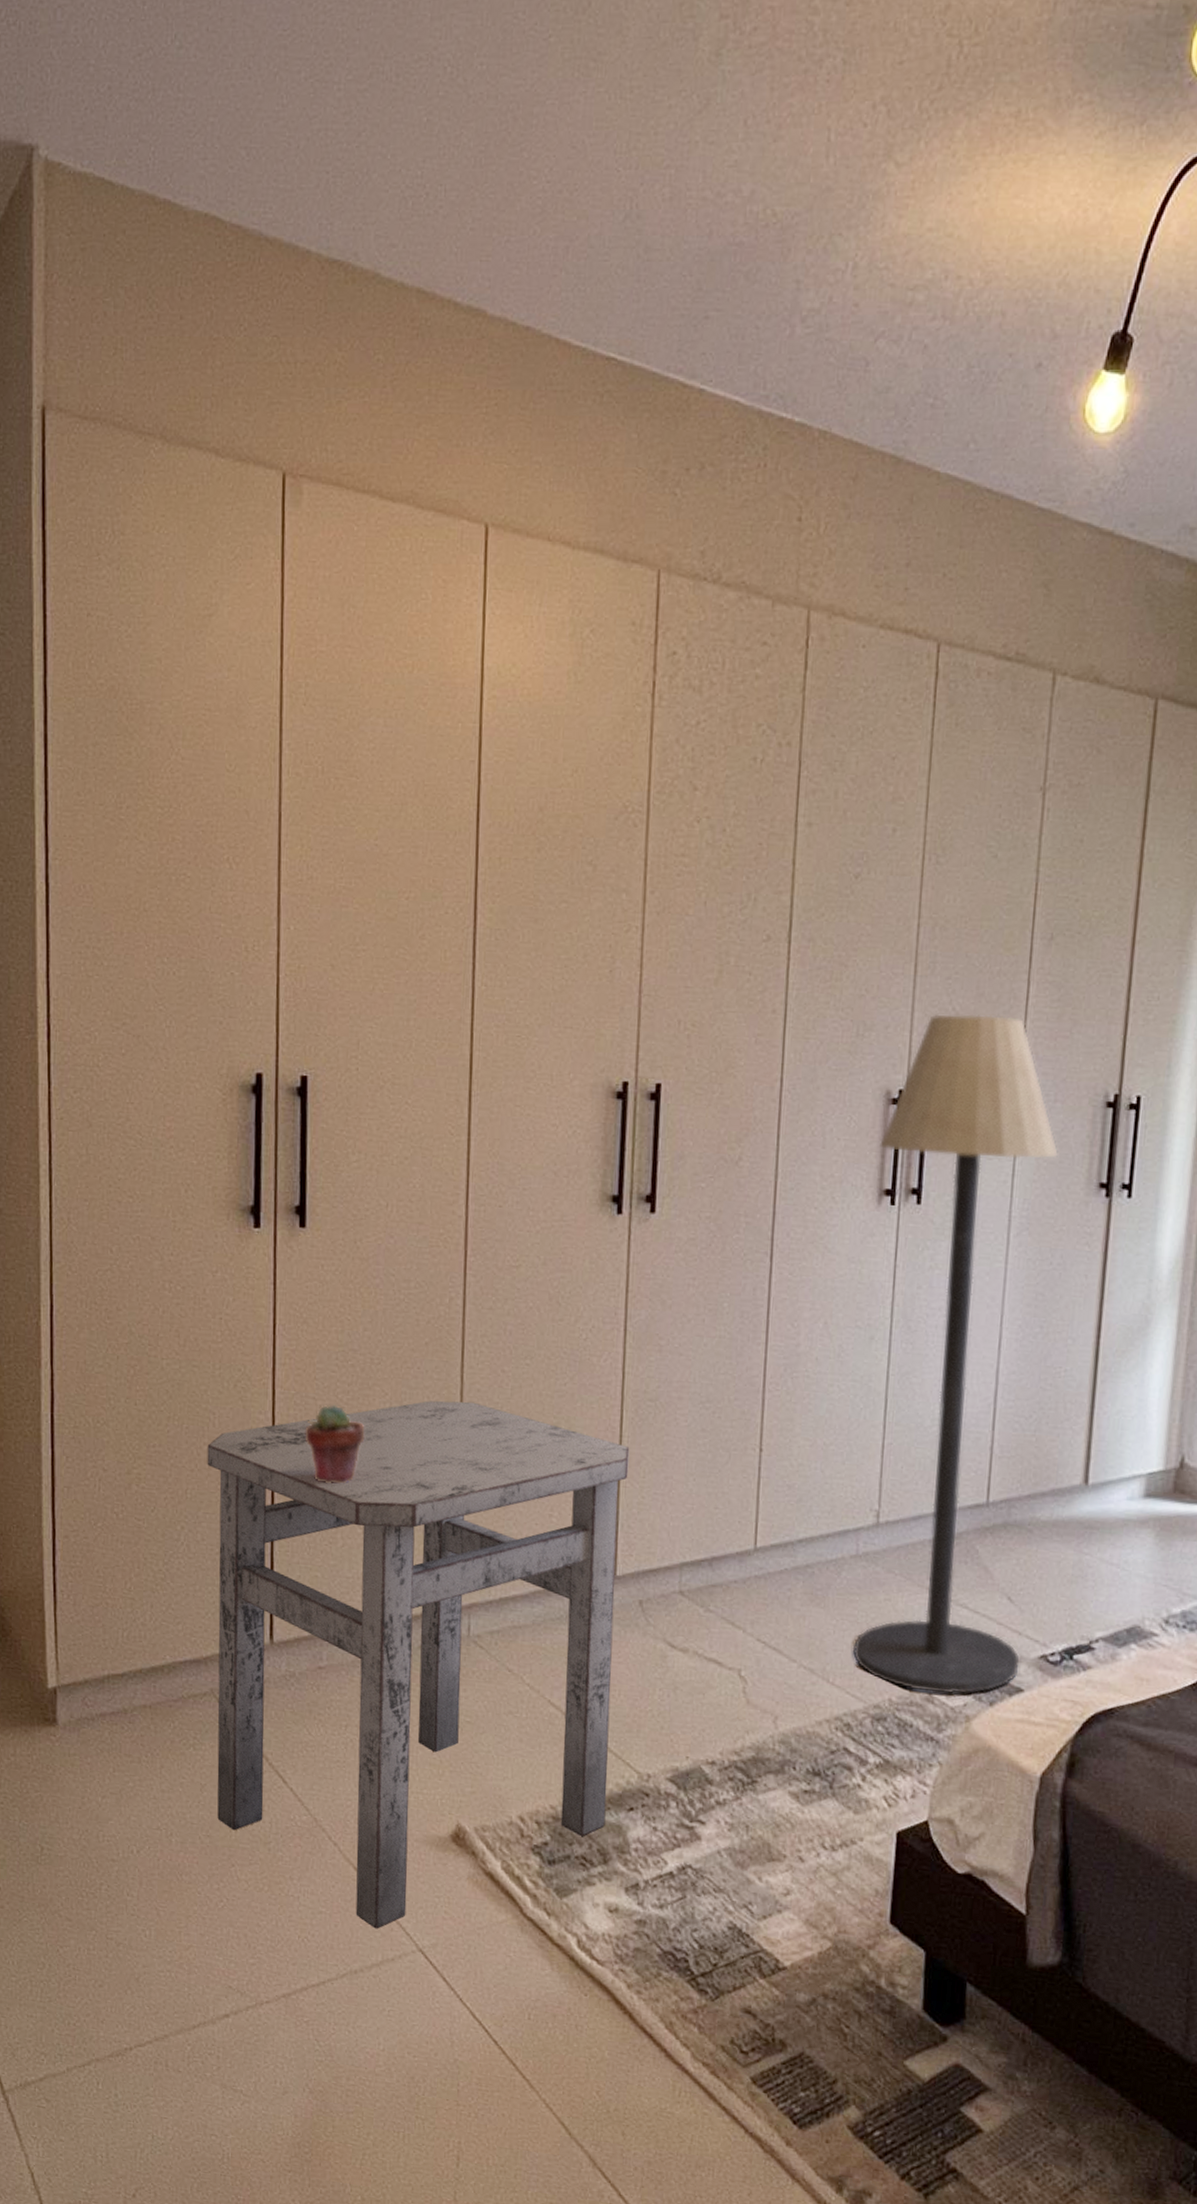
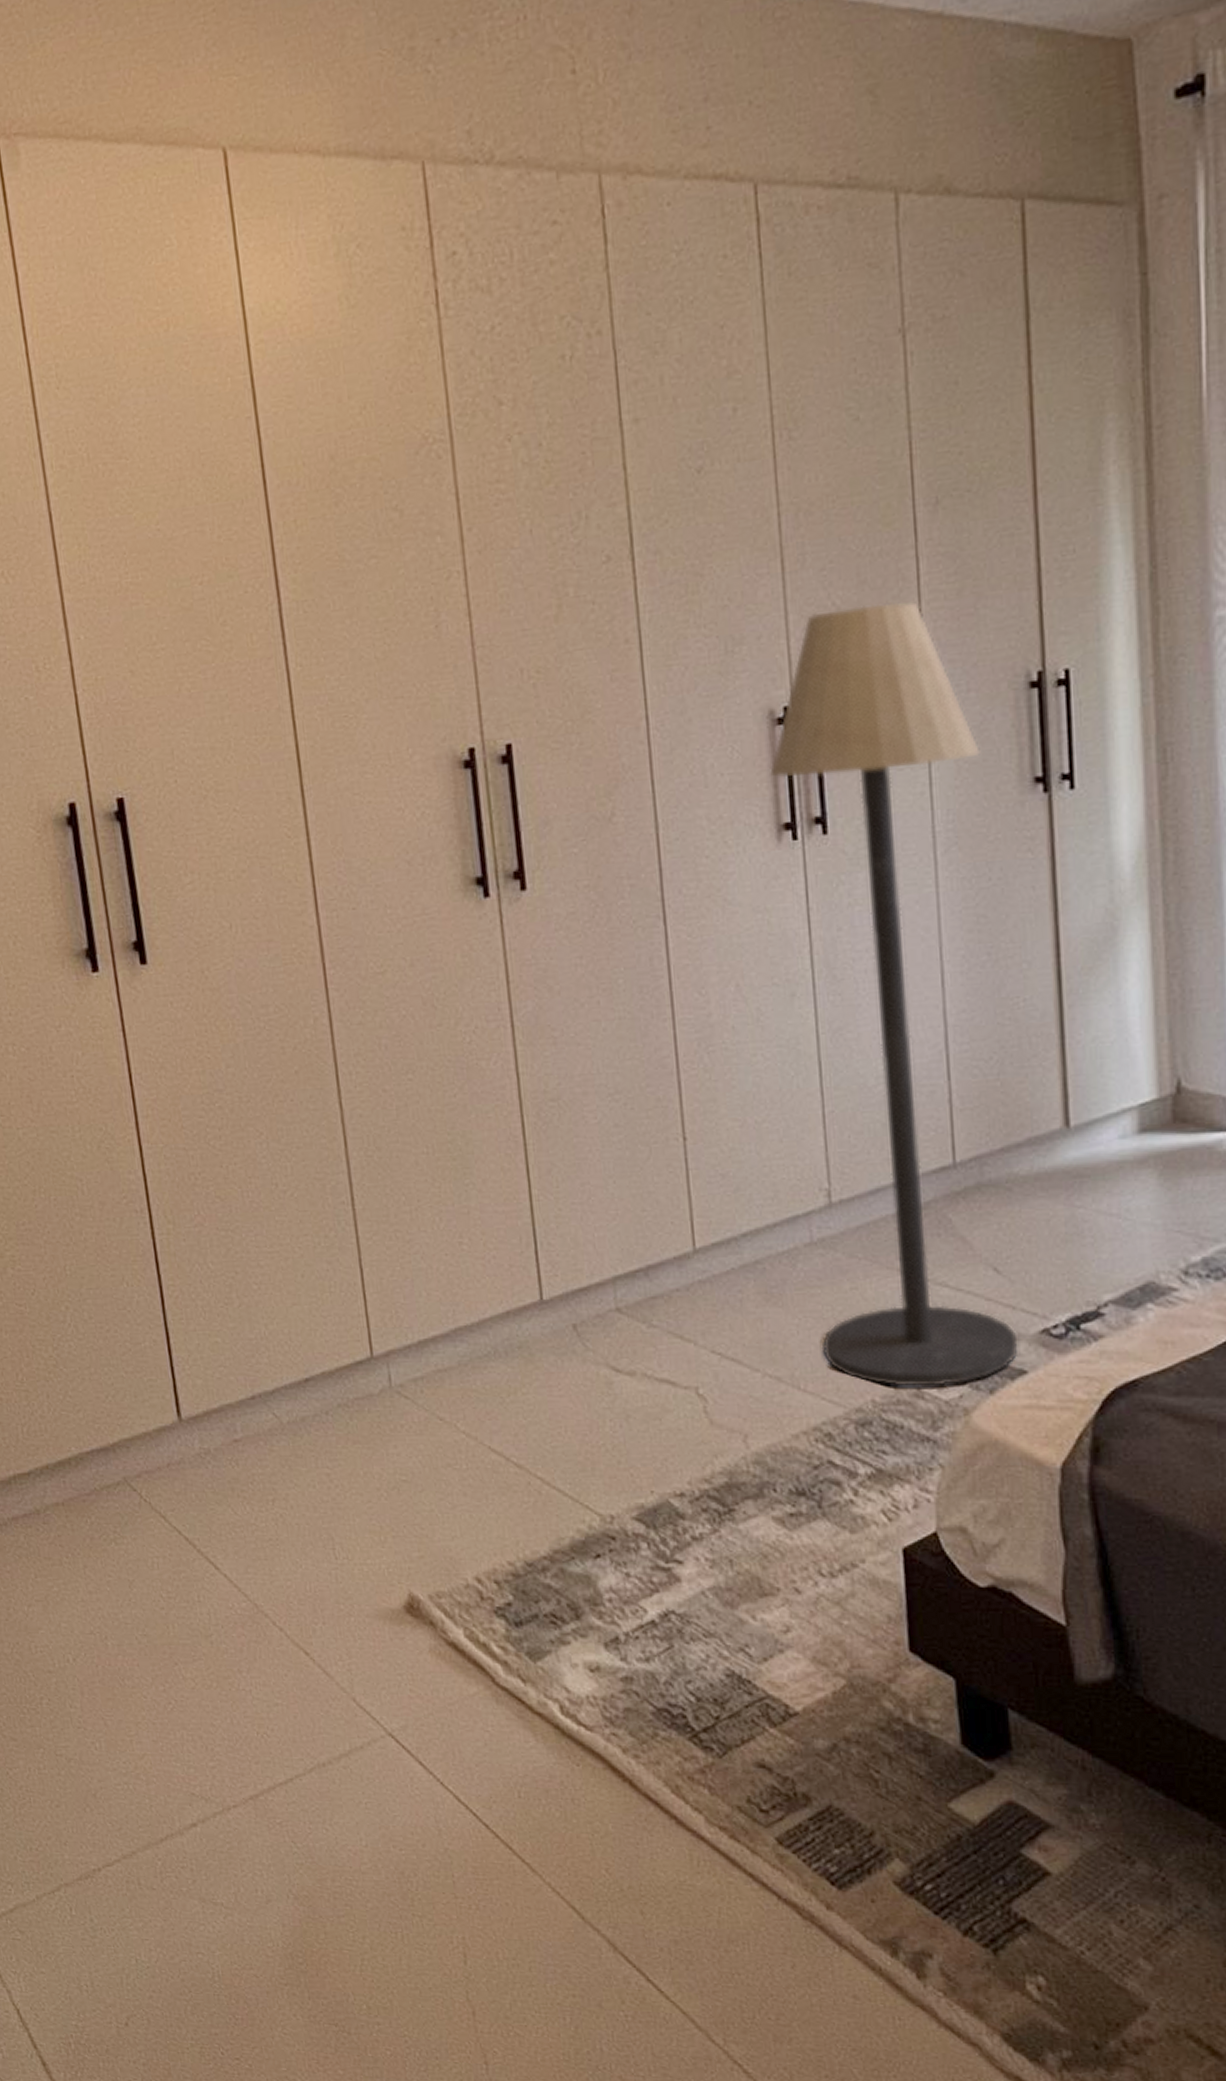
side table: present [207,1400,630,1929] -> none [79,1129,572,1716]
potted succulent: present [305,1404,365,1484] -> none [180,1153,246,1239]

